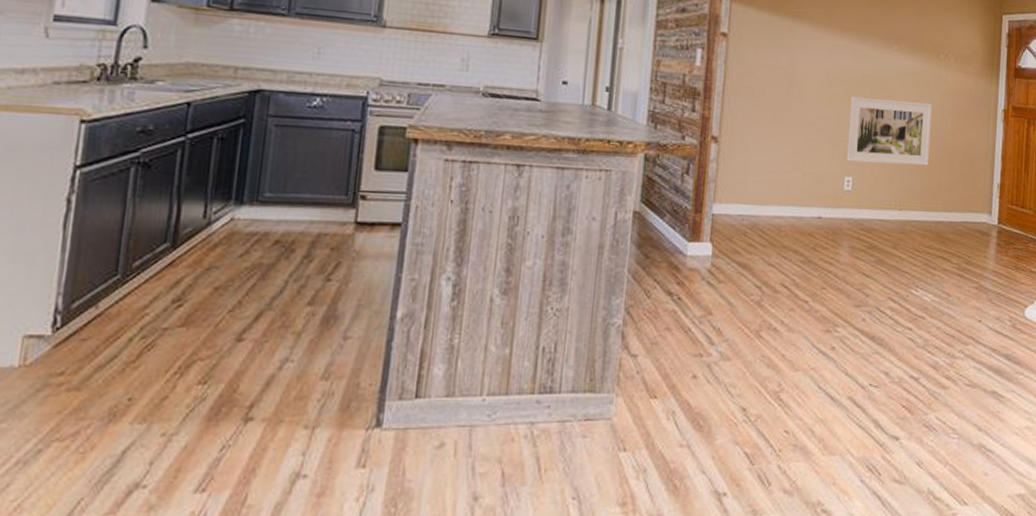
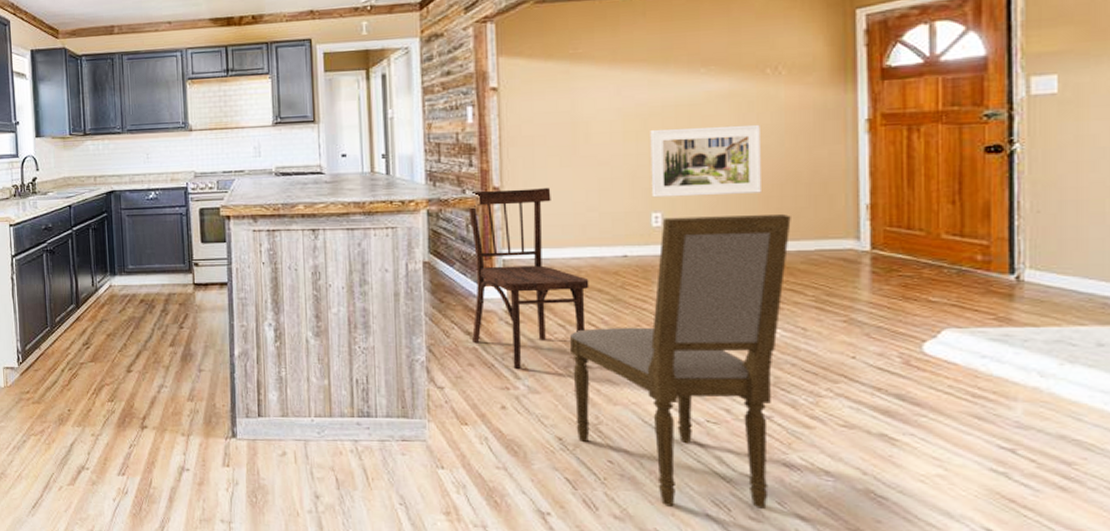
dining chair: none [673,137,787,333] -> present [468,188,589,369]
dining chair: none [759,182,947,475] -> present [569,215,791,509]

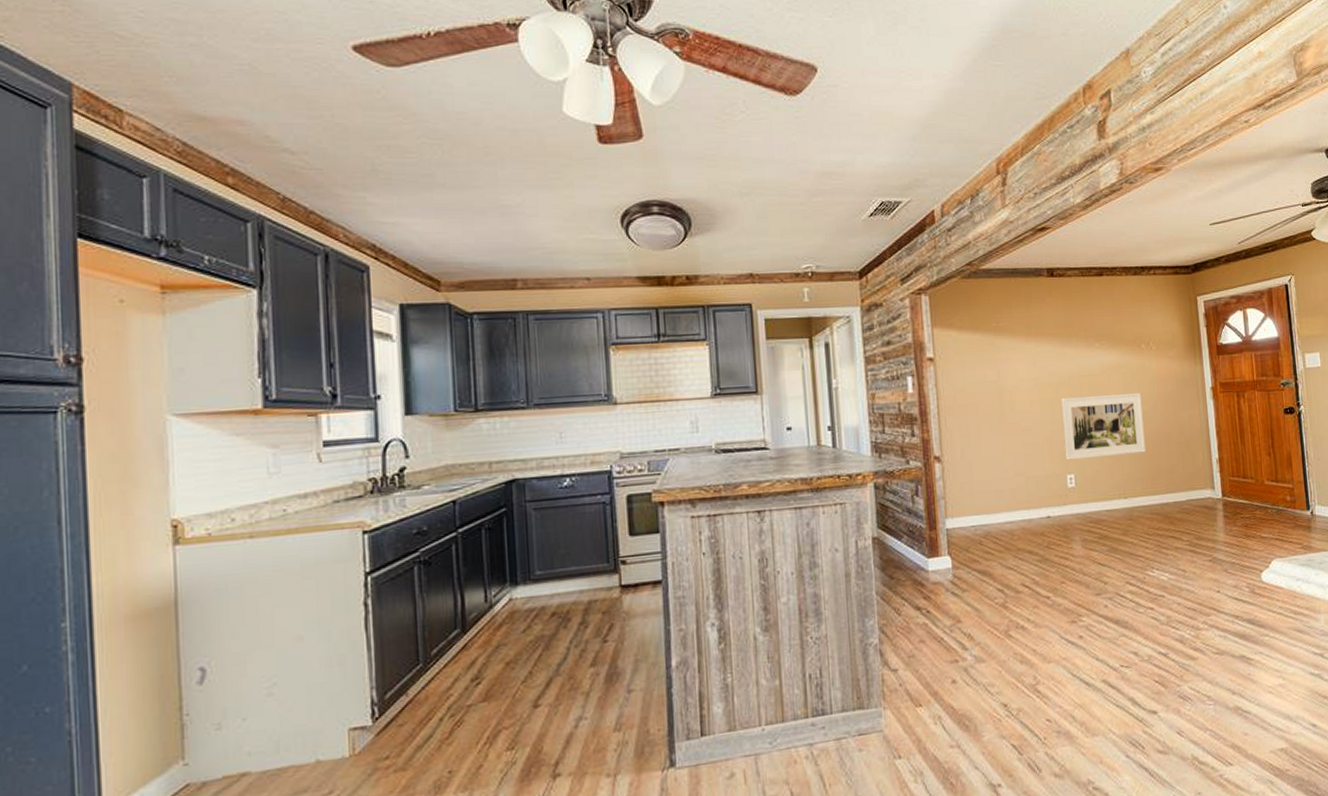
dining chair: present [468,188,589,369] -> none [913,455,1022,640]
dining chair: present [569,215,791,509] -> none [1007,471,1170,755]

